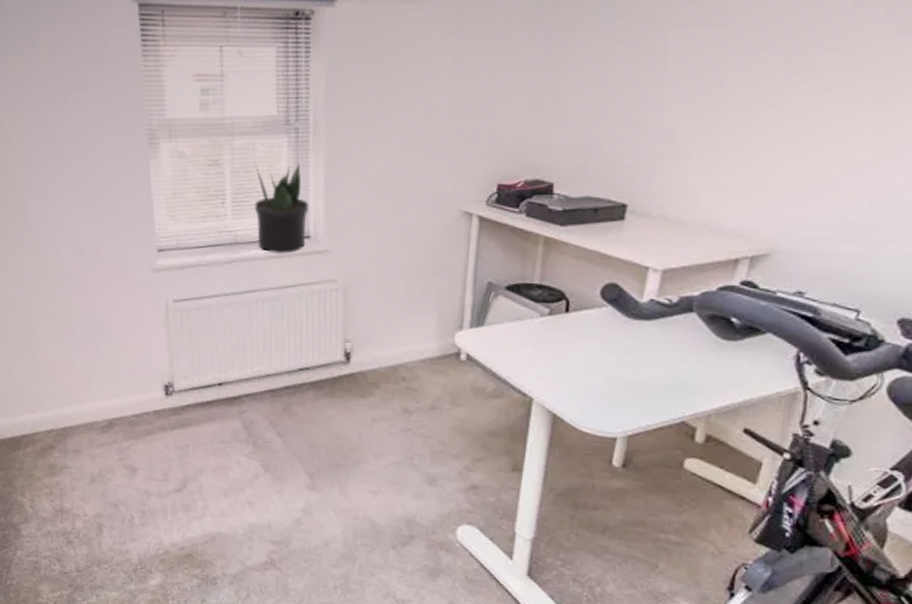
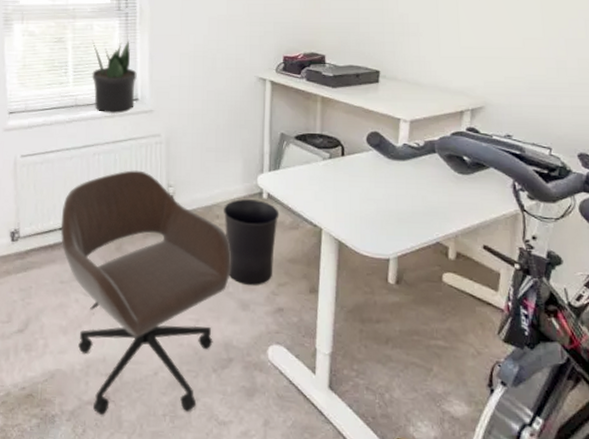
office chair: none [219,321,419,586] -> present [60,170,232,415]
waste bin: none [411,359,480,459] -> present [224,199,280,285]

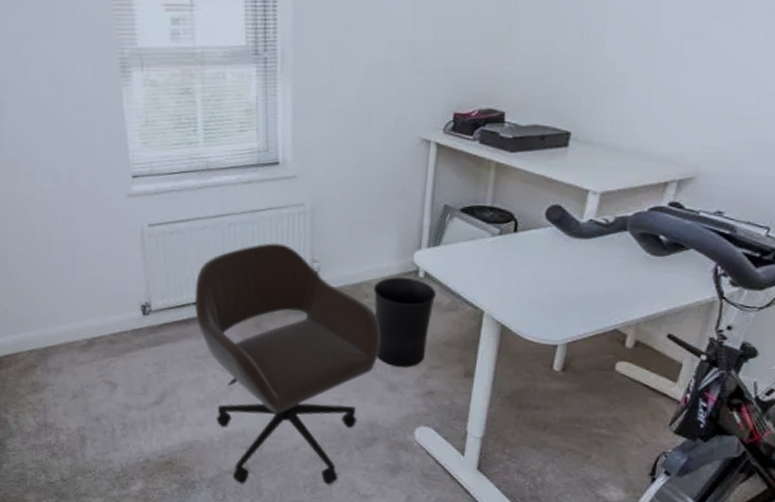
planter: present [92,41,137,115] -> none [225,92,278,181]

